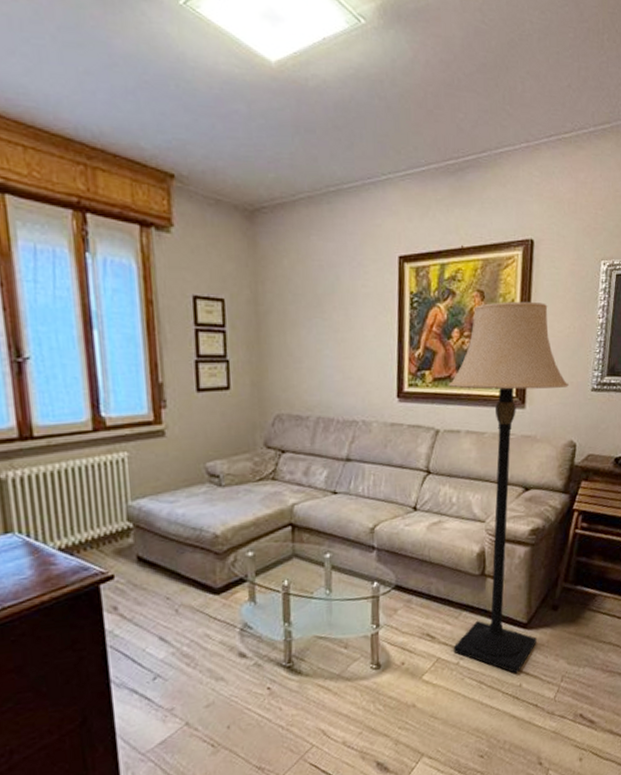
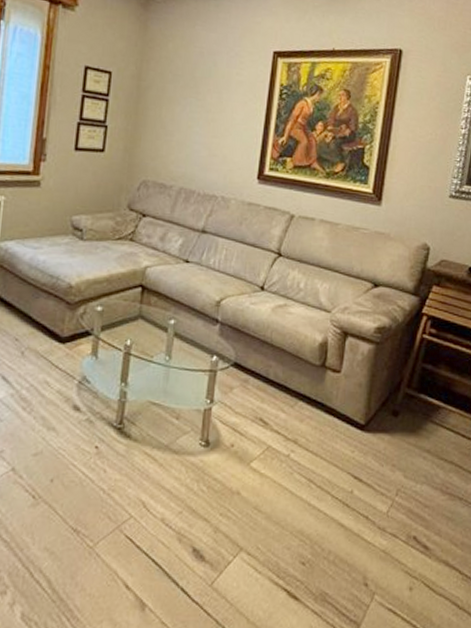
lamp: present [448,301,569,674] -> none [285,102,427,478]

